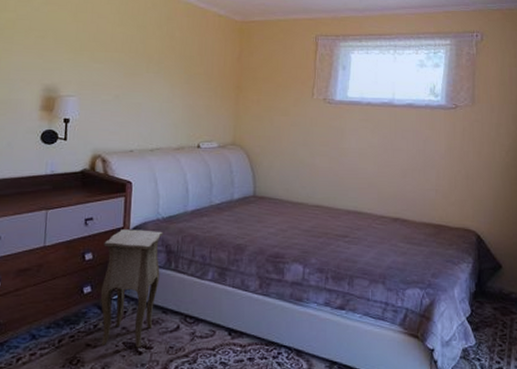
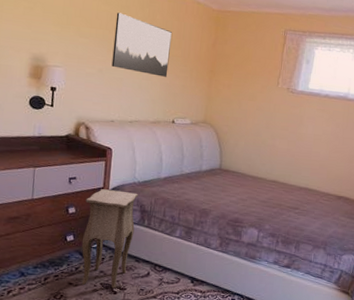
wall art: none [129,33,194,98] -> present [111,12,173,77]

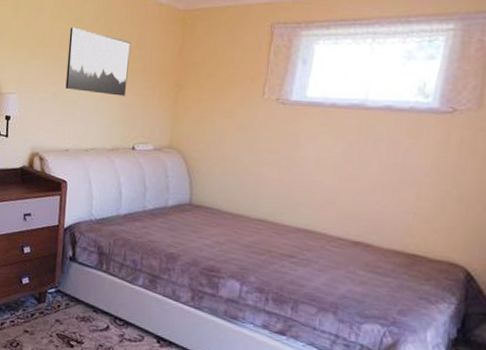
side table: present [79,189,139,289] -> none [35,227,96,341]

